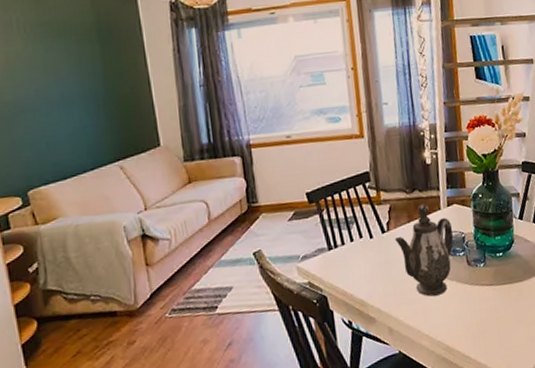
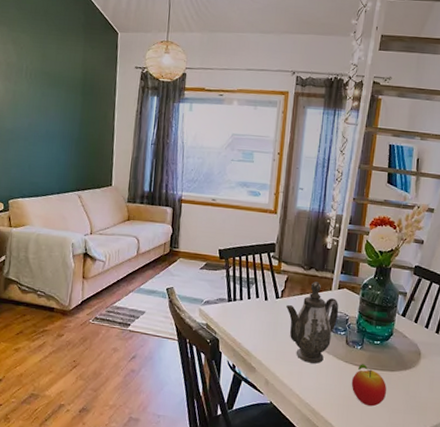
apple: none [481,281,520,326] -> present [351,364,387,407]

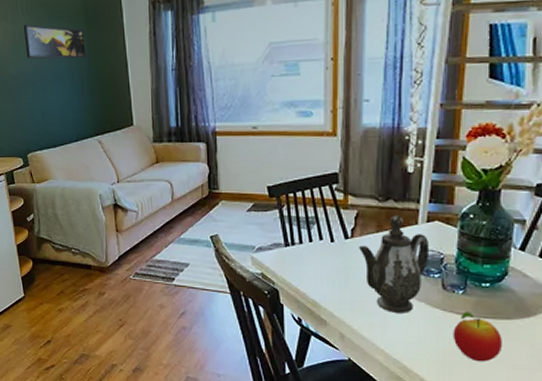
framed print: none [23,87,80,124] -> present [23,24,87,59]

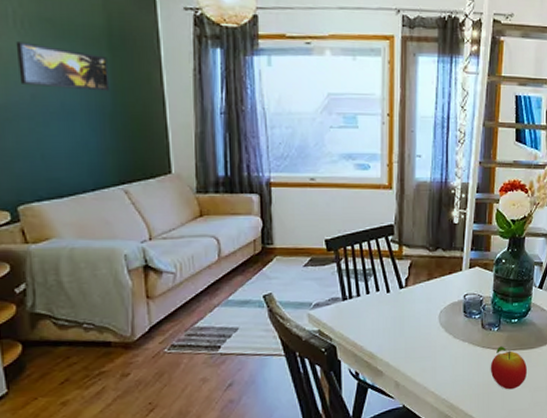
teapot: present [358,215,430,313] -> none [411,263,472,355]

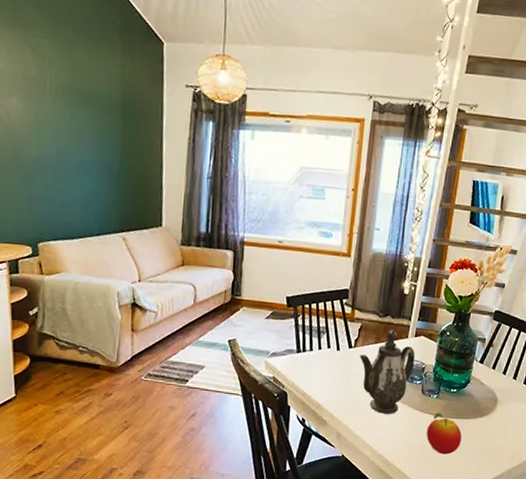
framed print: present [15,42,110,91] -> none [49,107,120,153]
teapot: none [411,263,472,355] -> present [359,329,415,414]

